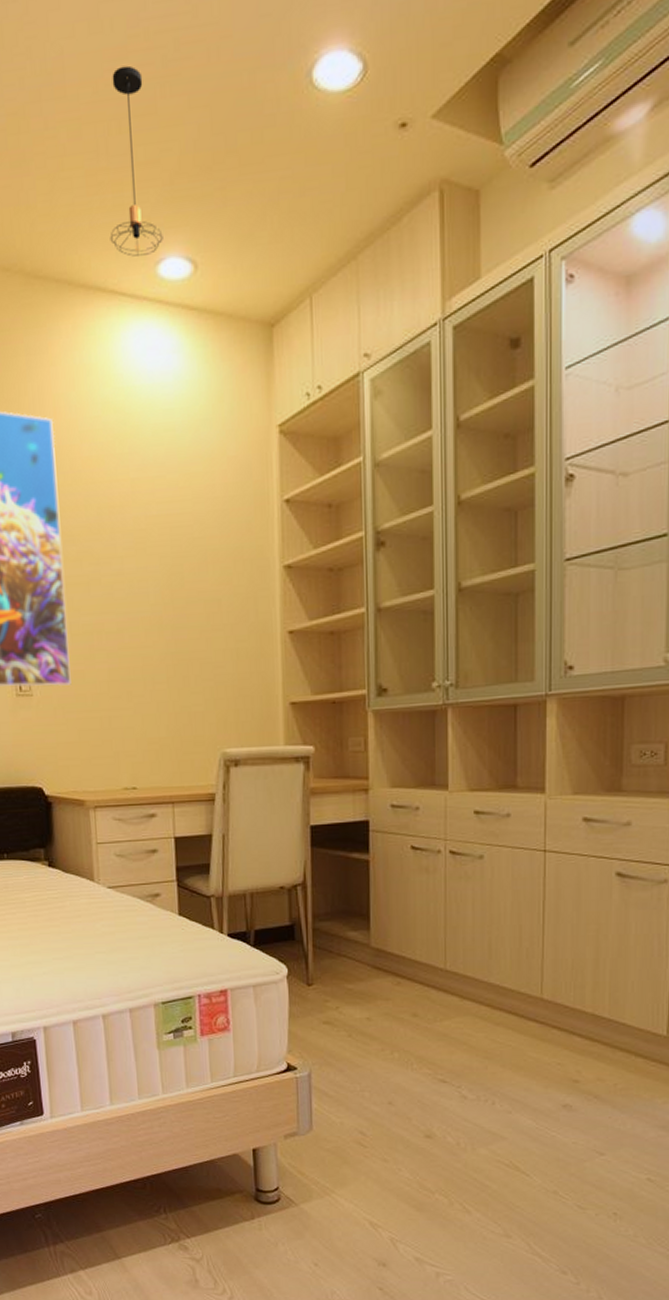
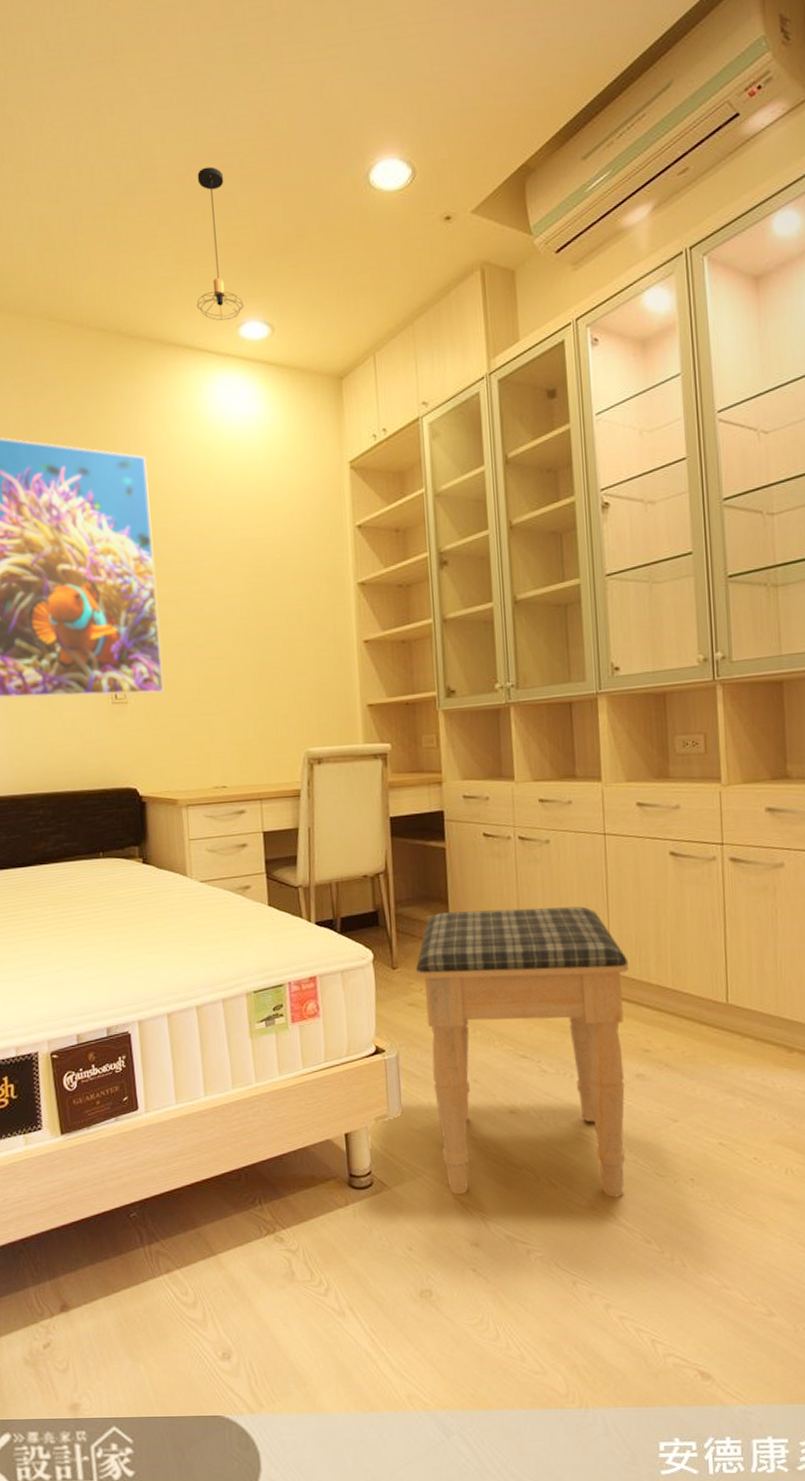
footstool: none [331,927,562,1227] -> present [415,906,629,1198]

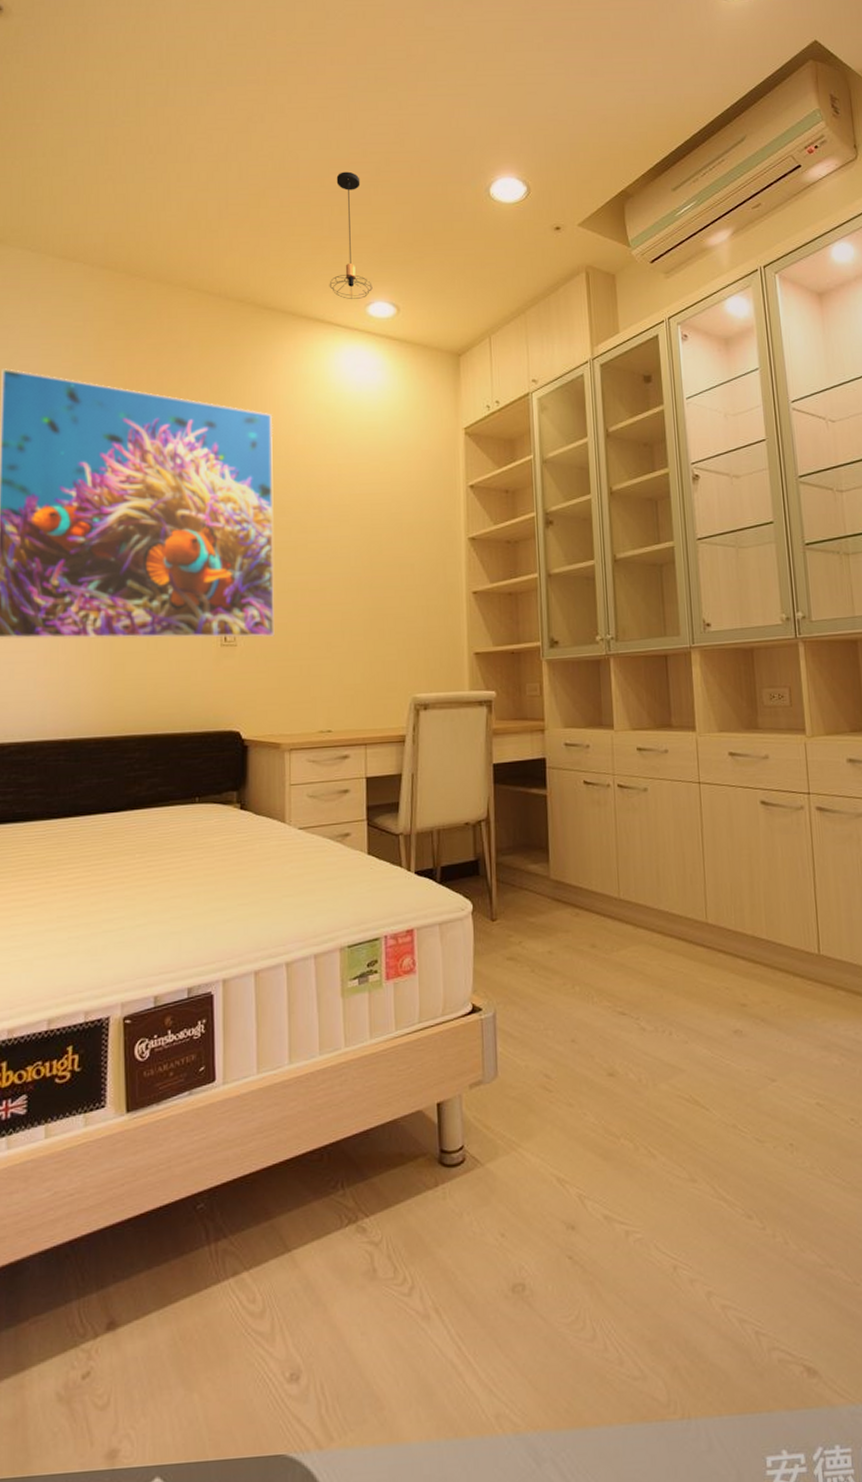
footstool: present [415,906,629,1198] -> none [514,855,726,1170]

